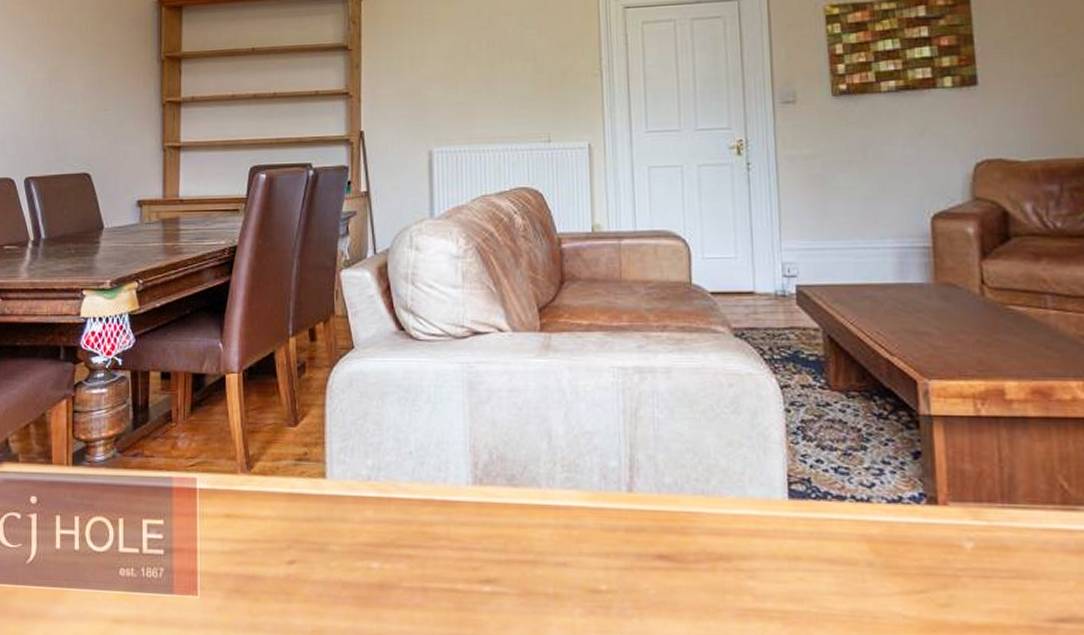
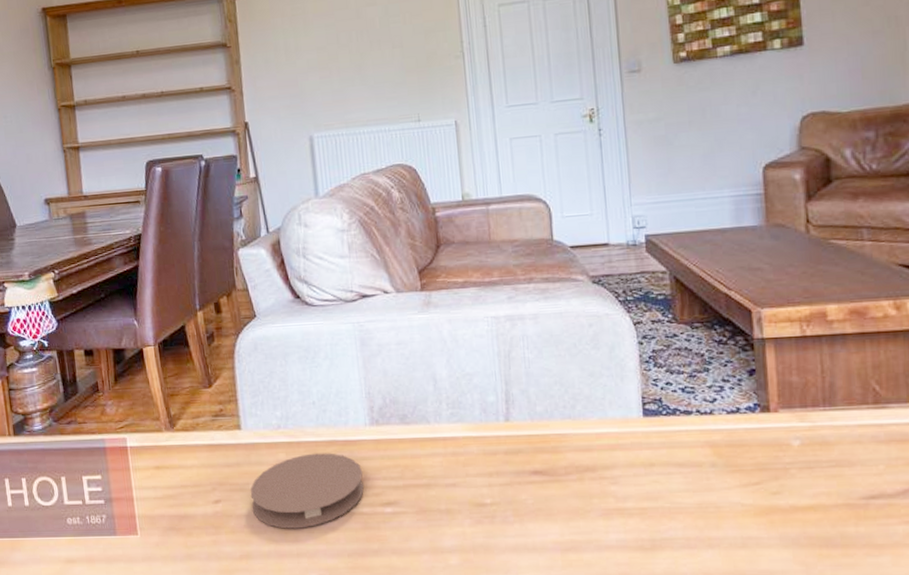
coaster: none [330,513,460,603] -> present [250,453,364,529]

